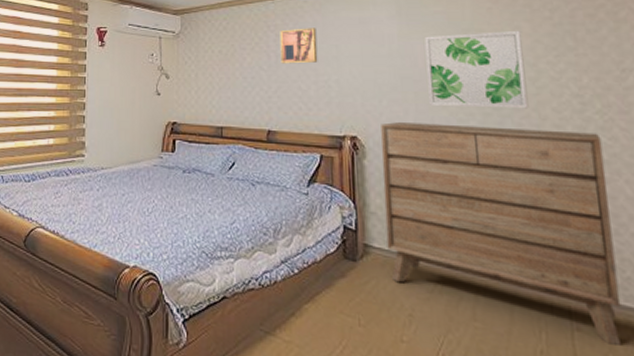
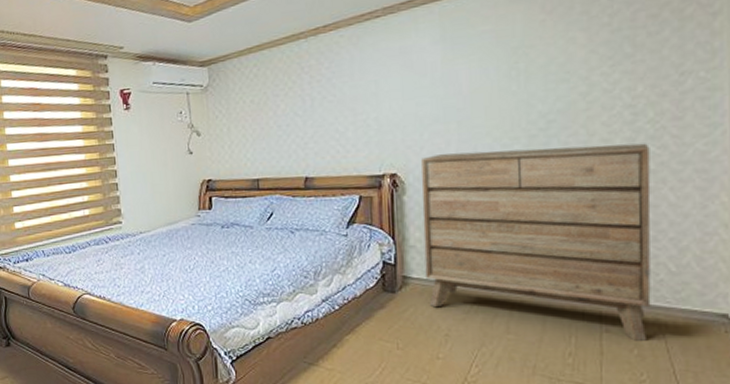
wall art: present [280,28,318,64] -> none [314,64,356,107]
wall art: present [424,30,529,109] -> none [470,41,577,133]

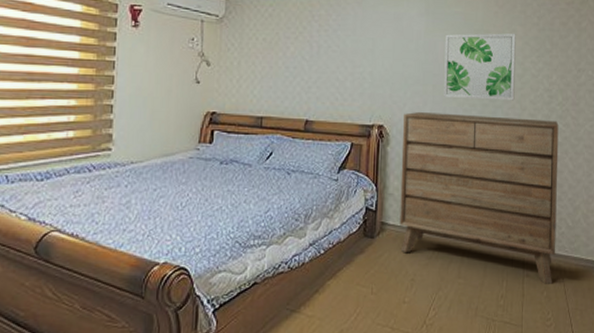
wall art: none [470,41,577,133] -> present [444,33,516,101]

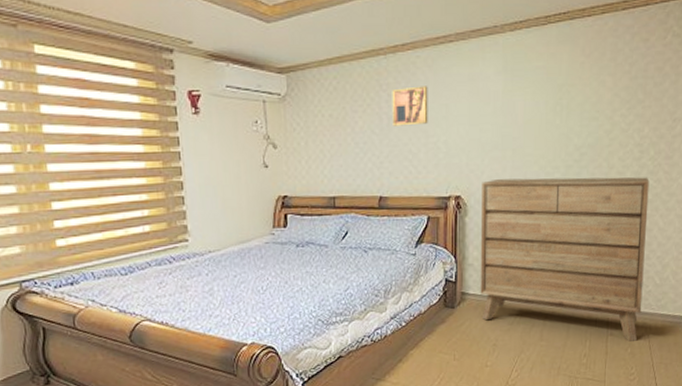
wall art: none [322,19,357,55] -> present [392,86,428,126]
wall art: present [444,33,516,101] -> none [524,84,604,162]

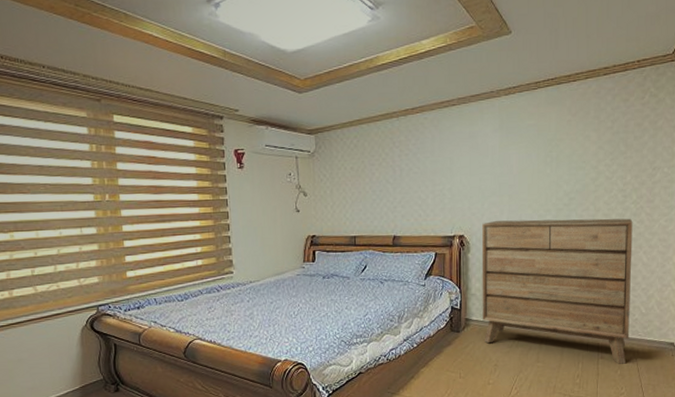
wall art: present [392,86,428,126] -> none [403,142,435,177]

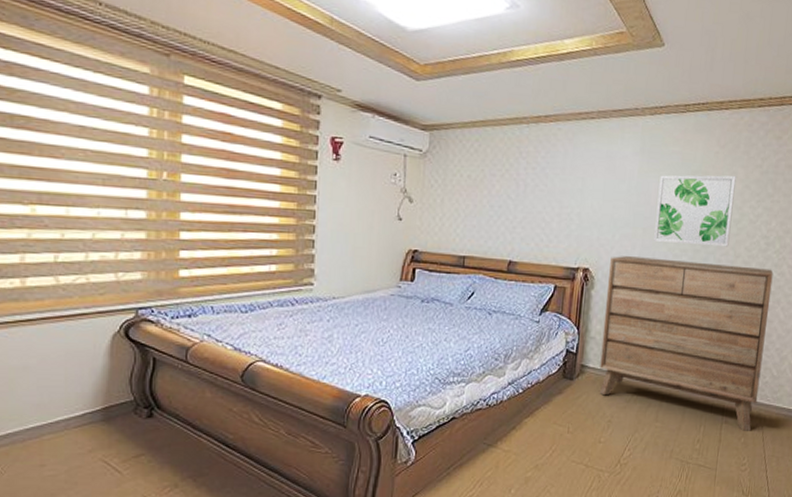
wall art: none [519,139,589,206] -> present [654,175,736,247]

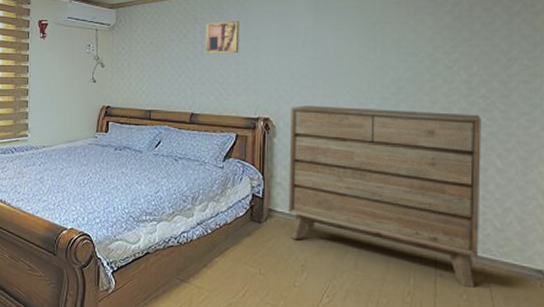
wall art: none [528,157,567,195] -> present [205,21,240,54]
wall art: present [654,175,736,247] -> none [336,23,423,94]

